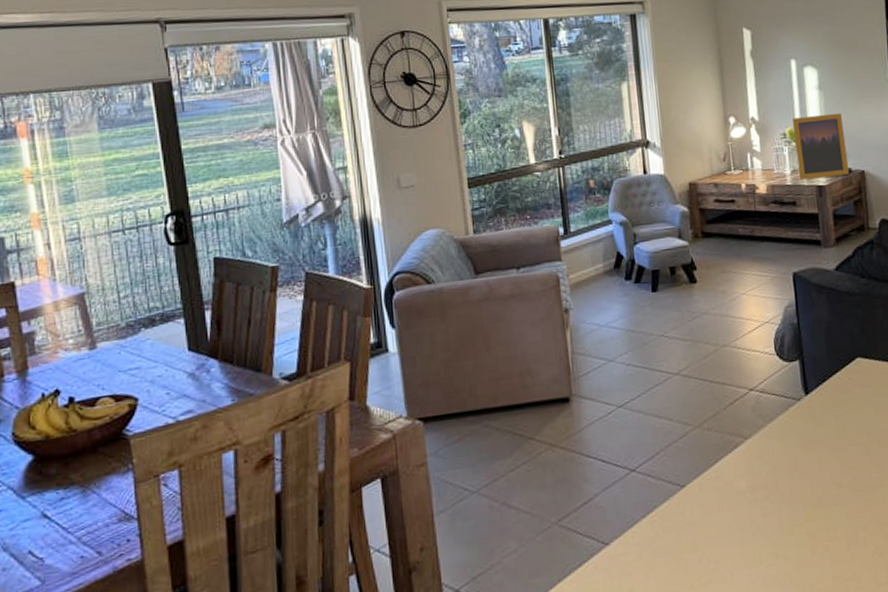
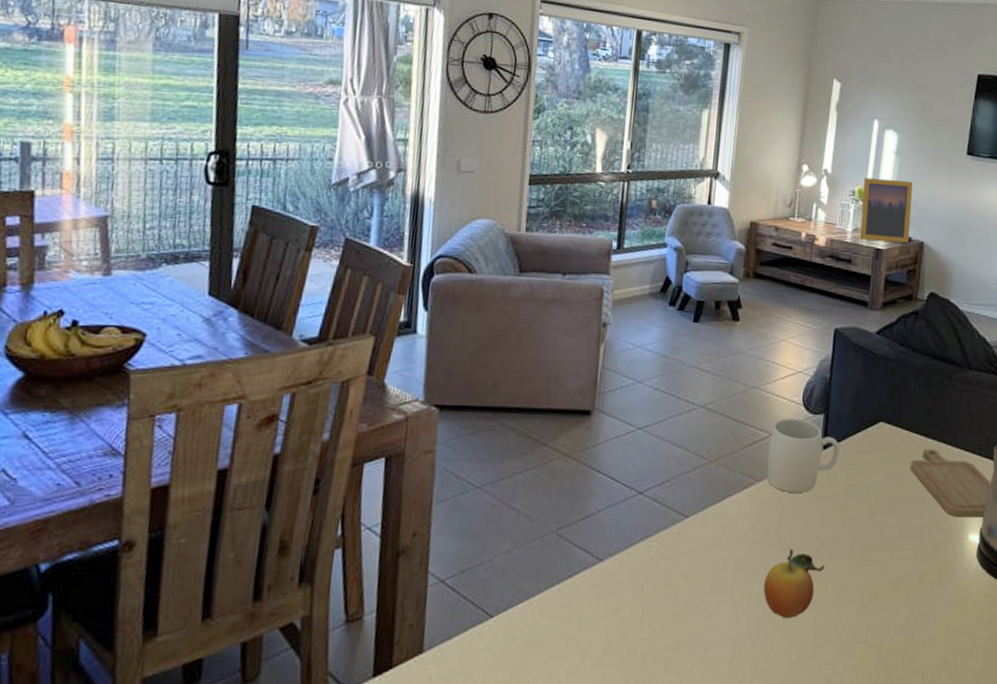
mug: none [749,368,823,445] -> present [766,418,840,493]
fruit: none [772,501,830,573] -> present [763,549,824,618]

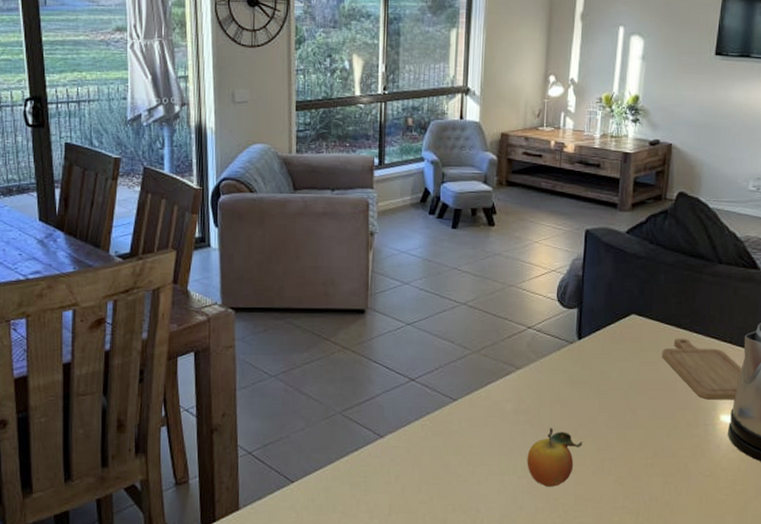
mug: present [766,418,840,493] -> none [525,312,594,378]
picture frame: present [860,177,914,243] -> none [608,84,661,146]

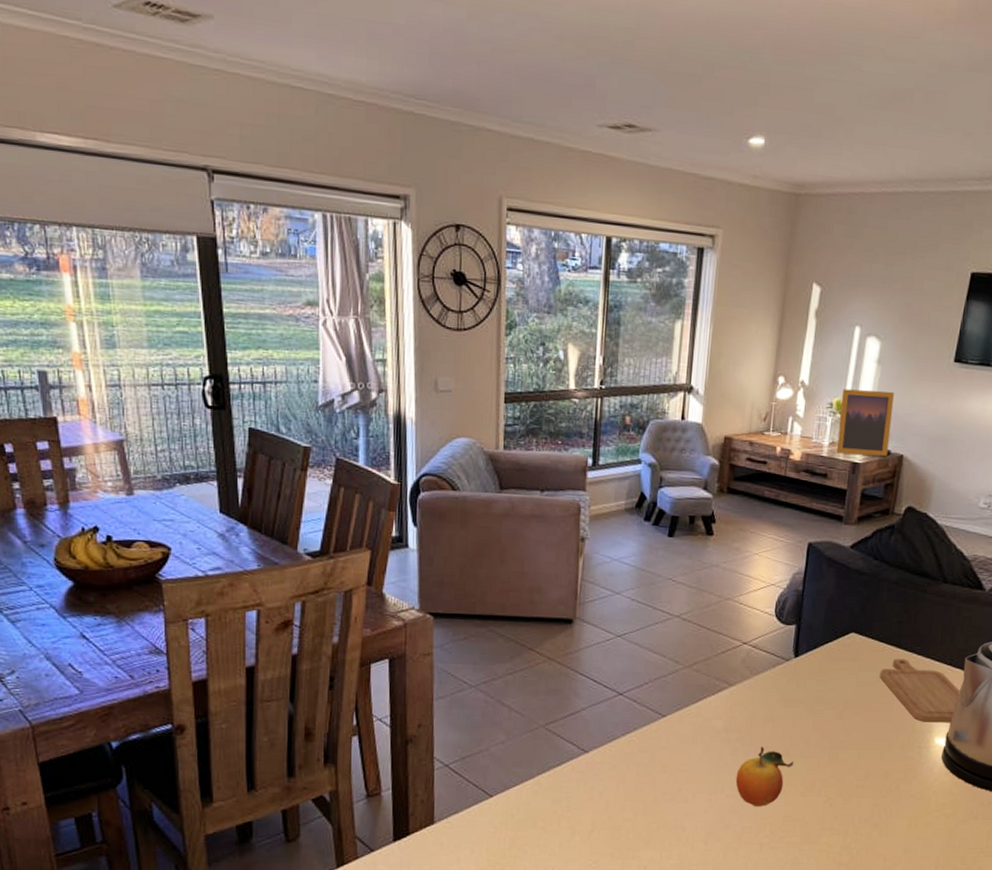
picture frame: none [608,84,661,146] -> present [836,389,895,457]

